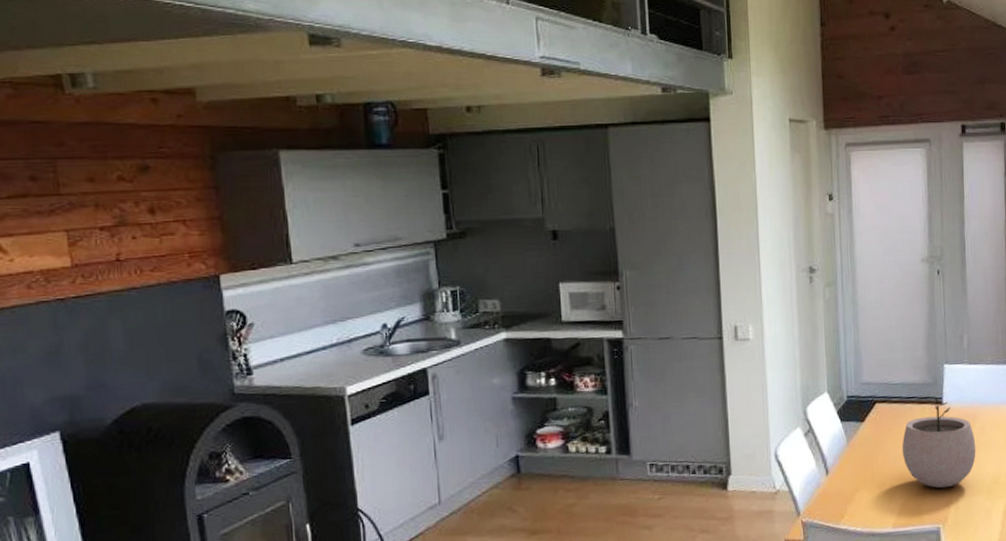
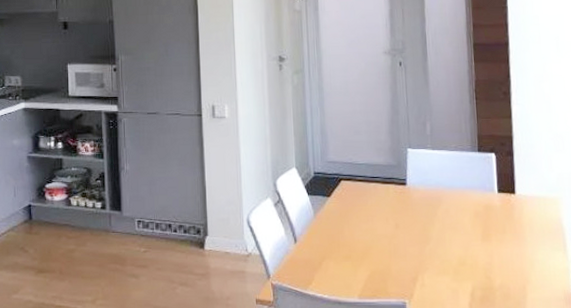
plant pot: present [902,398,976,489] -> none [367,179,442,265]

